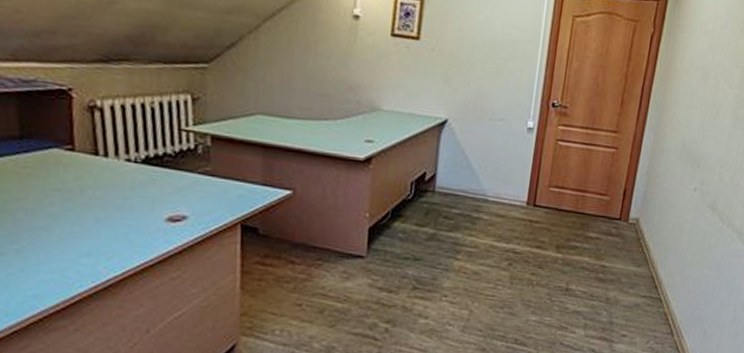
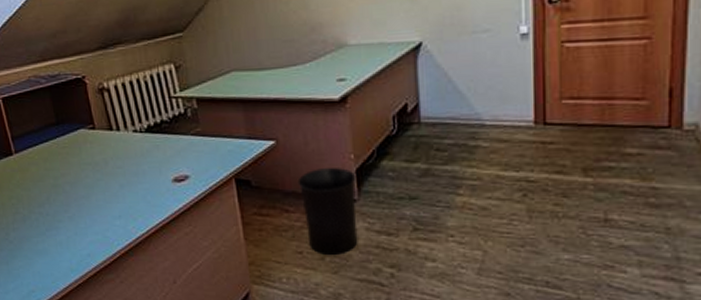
waste bin: none [308,223,368,309] -> present [297,168,358,255]

